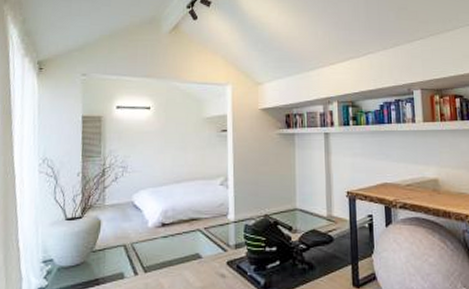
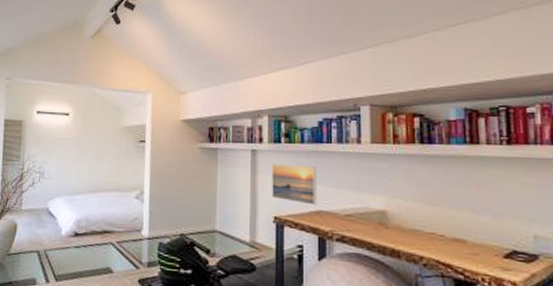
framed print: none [343,144,382,179] -> present [272,163,316,205]

